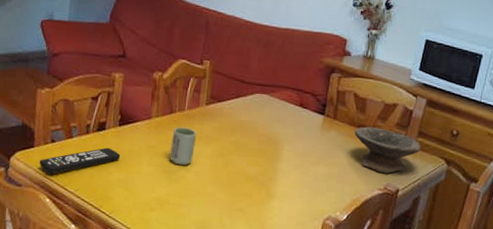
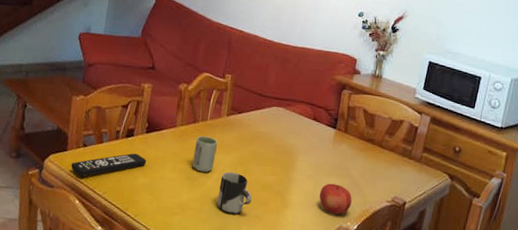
cup: none [197,164,235,208] -> present [217,171,252,215]
fruit: none [306,172,342,204] -> present [319,183,352,215]
bowl: present [354,126,421,173] -> none [364,141,426,186]

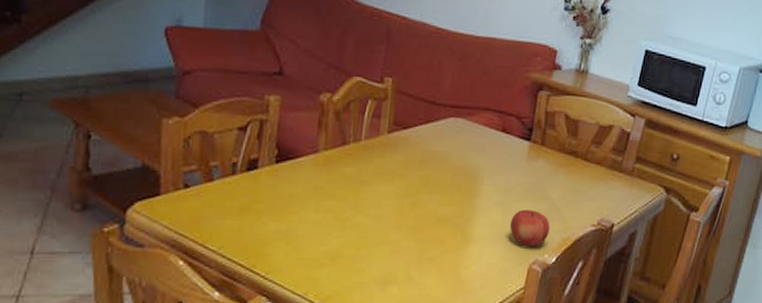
remote control: present [71,153,147,177] -> none [167,191,279,228]
cup: present [192,135,217,173] -> none [343,161,376,210]
cup: present [217,171,252,215] -> none [378,205,424,259]

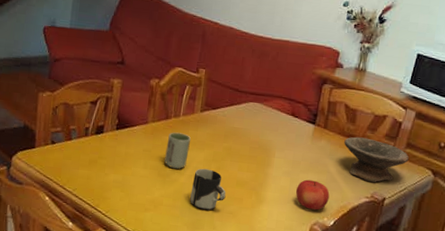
cup: none [343,161,376,210] -> present [164,132,191,170]
cup: none [378,205,424,259] -> present [190,168,226,211]
bowl: none [565,153,639,206] -> present [344,137,409,182]

